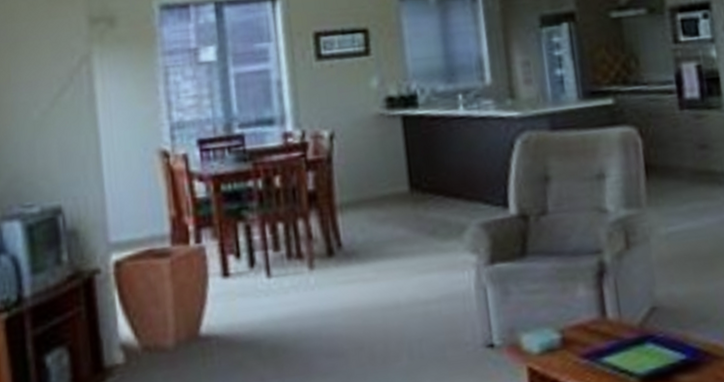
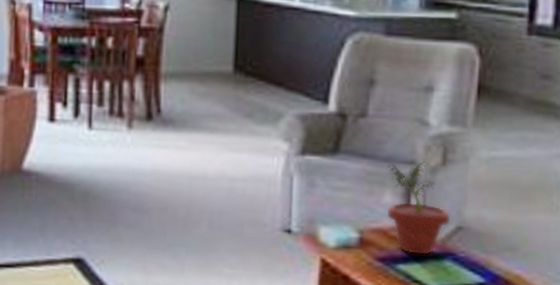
potted plant: none [575,246,645,345] -> present [386,159,451,255]

